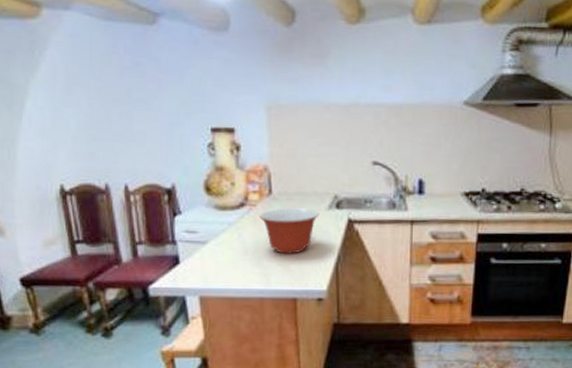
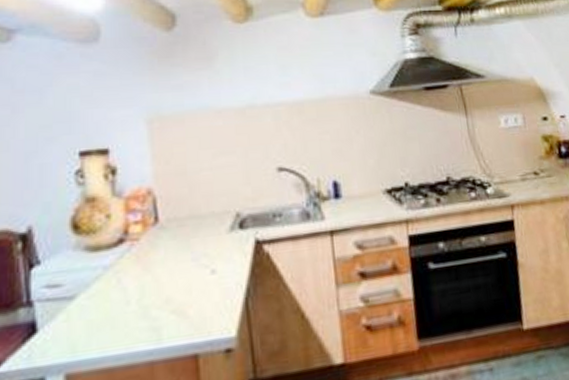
mixing bowl: present [259,207,319,254] -> none [144,234,219,297]

